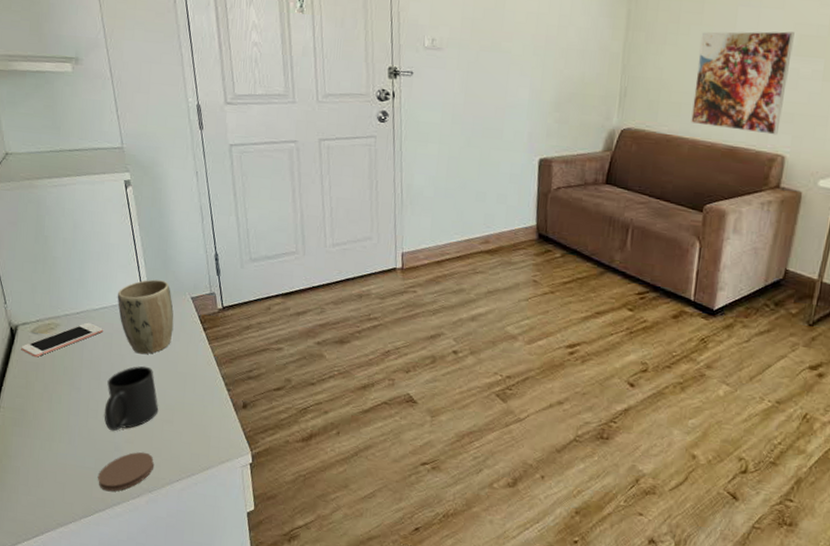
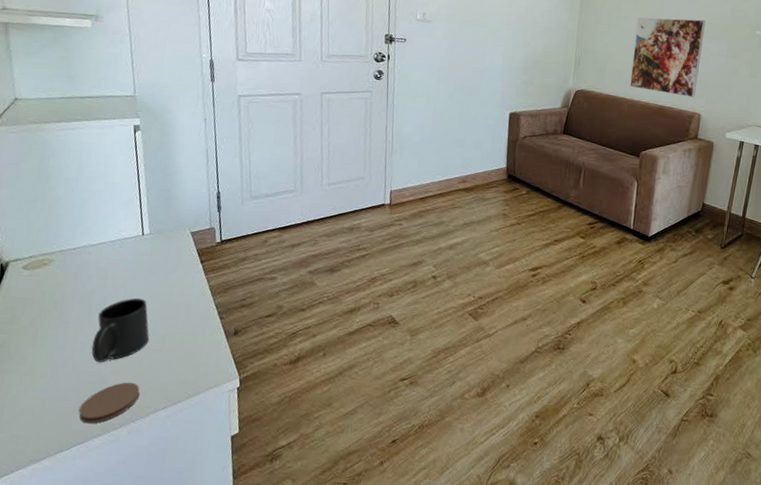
cell phone: present [21,322,103,357] -> none [9,257,99,293]
plant pot: present [117,279,174,355] -> none [116,216,173,287]

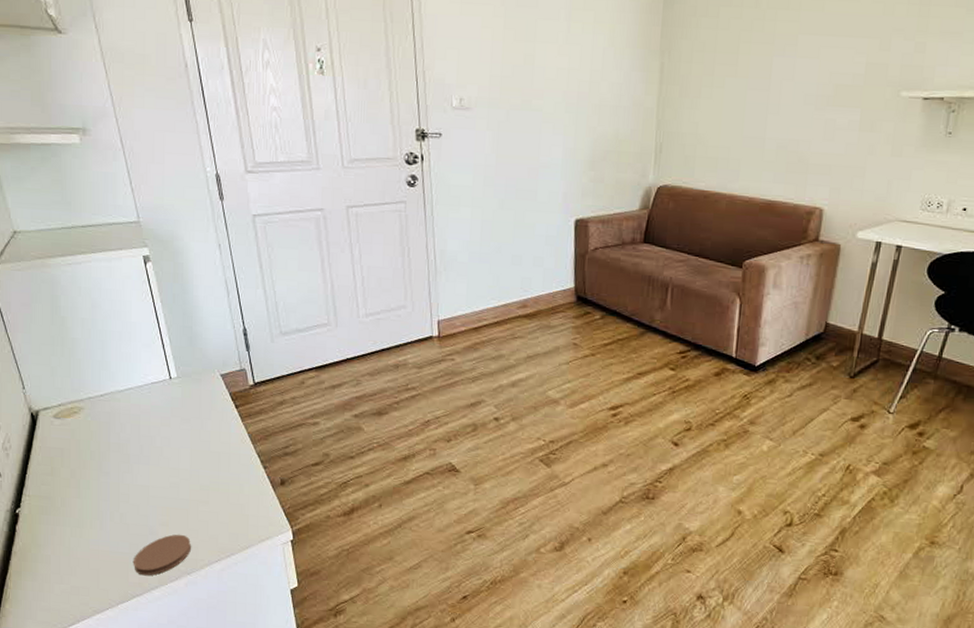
mug: present [92,298,150,363] -> none [136,446,193,515]
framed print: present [630,17,706,98] -> none [728,81,830,188]

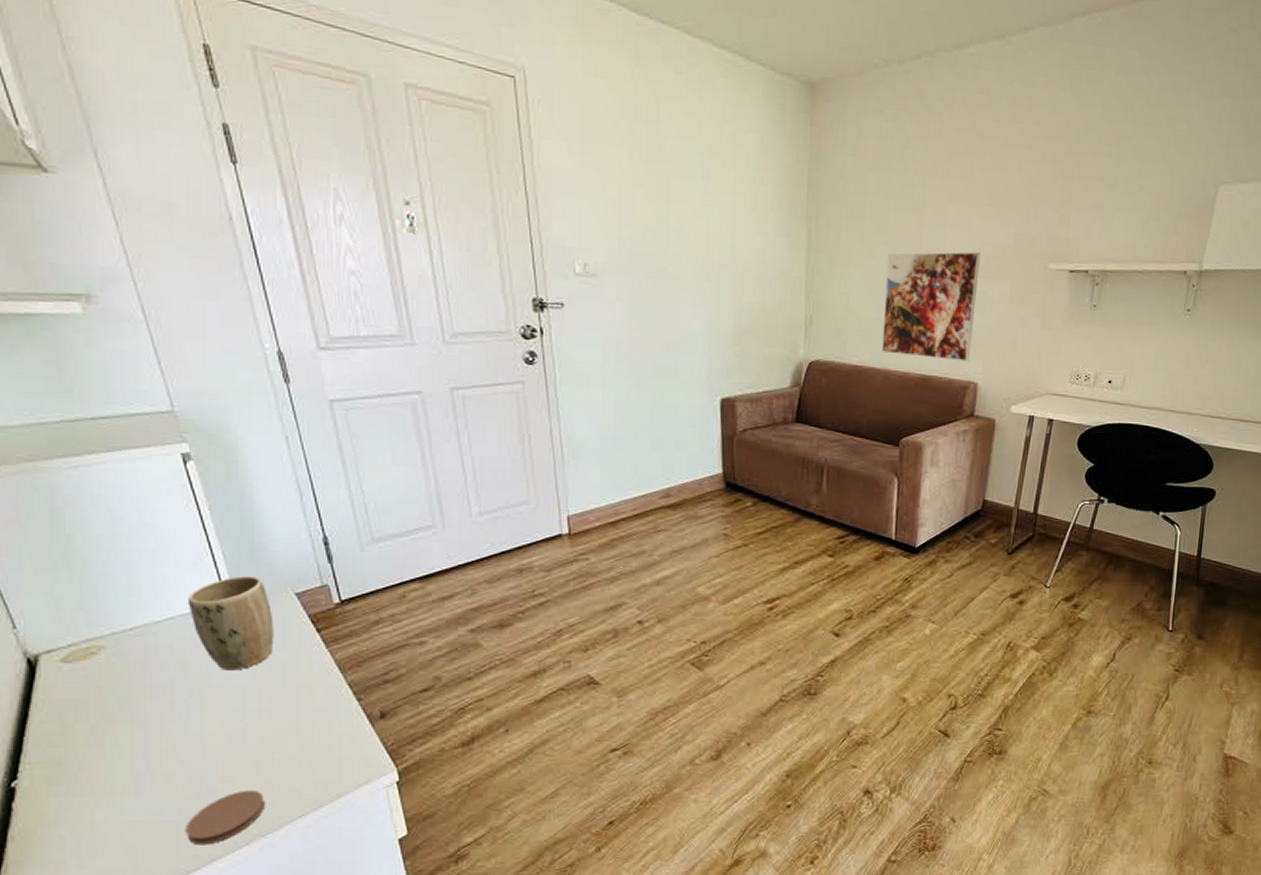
plant pot: none [142,357,204,435] -> present [187,576,274,671]
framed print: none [728,81,830,188] -> present [882,252,981,362]

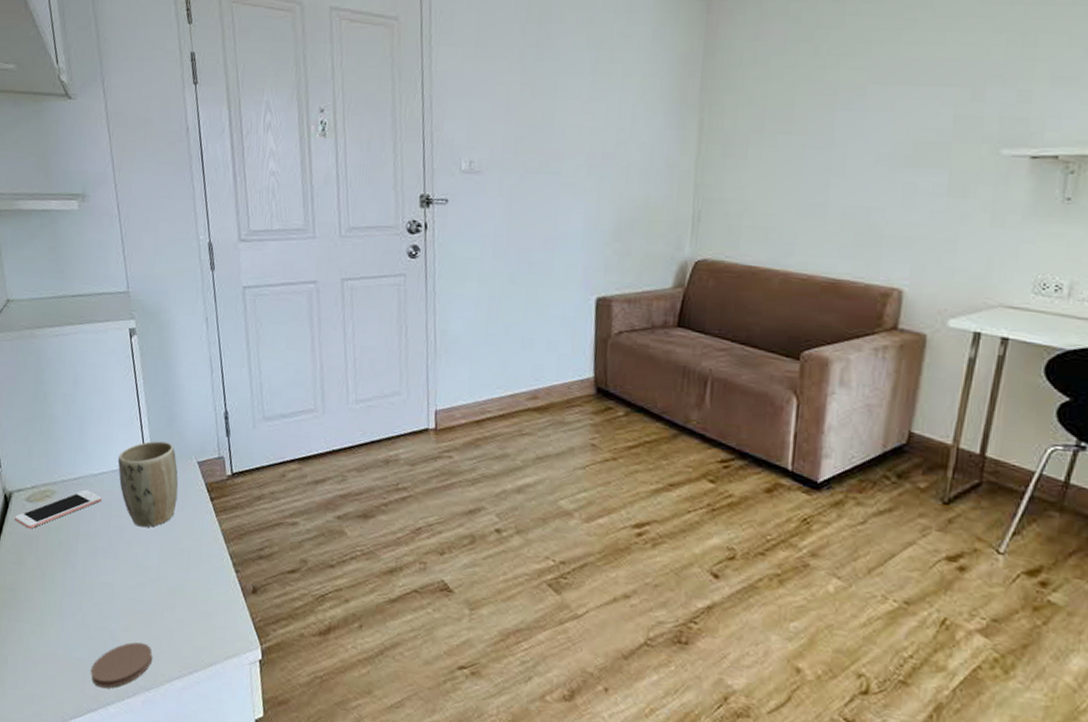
cell phone: none [47,639,171,693] -> present [14,489,102,529]
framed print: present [882,252,981,362] -> none [781,138,909,264]

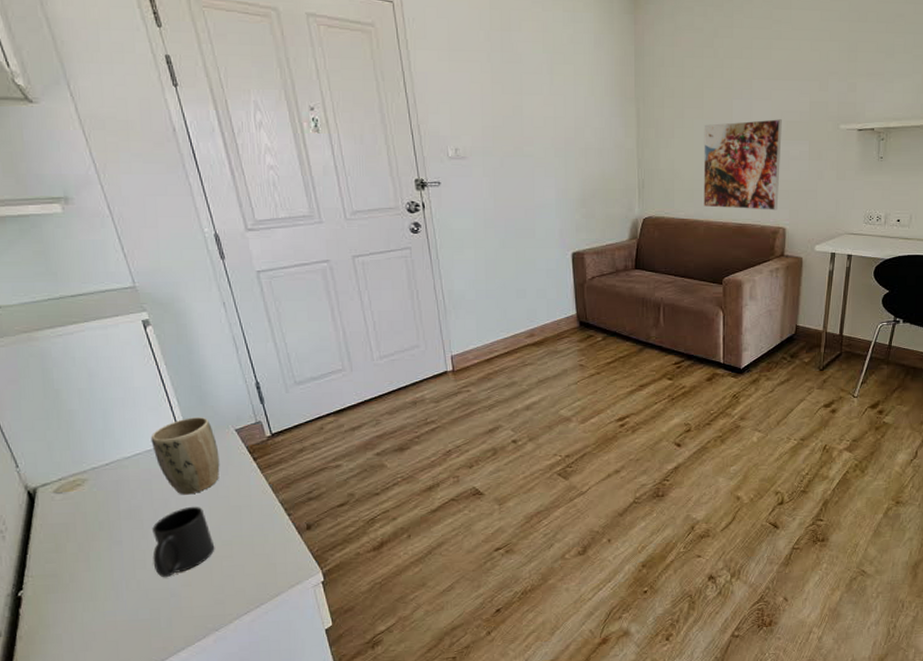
cell phone: present [14,489,102,529] -> none [44,472,139,518]
coaster: present [90,642,153,689] -> none [154,592,218,639]
mug: none [100,540,160,617] -> present [152,506,215,578]
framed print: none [781,138,909,264] -> present [703,119,782,210]

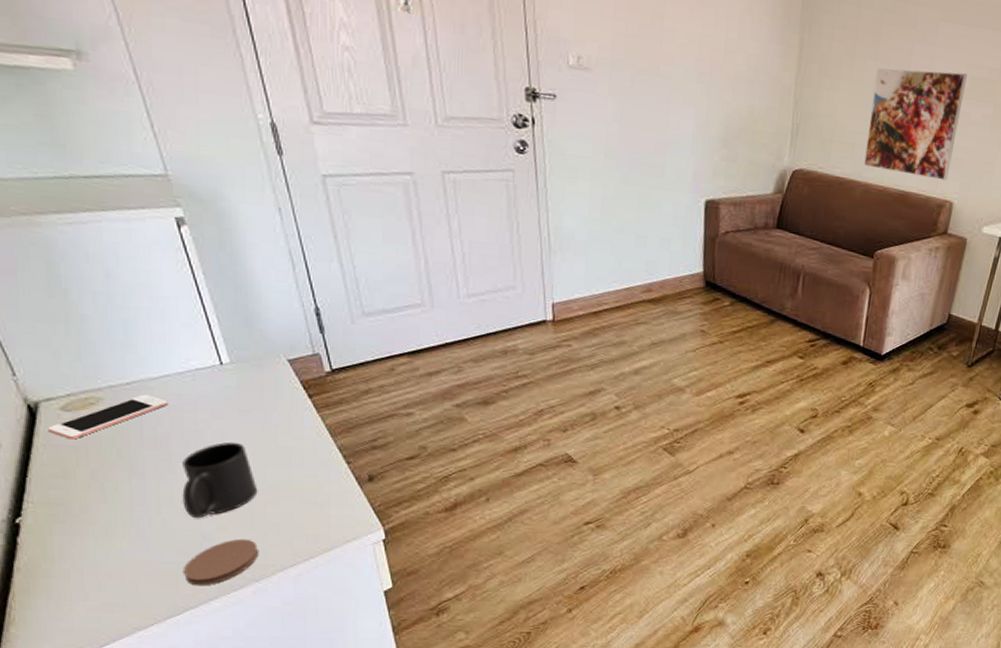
cell phone: none [44,472,139,518] -> present [47,394,168,440]
plant pot: present [150,417,220,495] -> none [183,340,267,429]
coaster: none [154,592,218,639] -> present [182,538,260,586]

